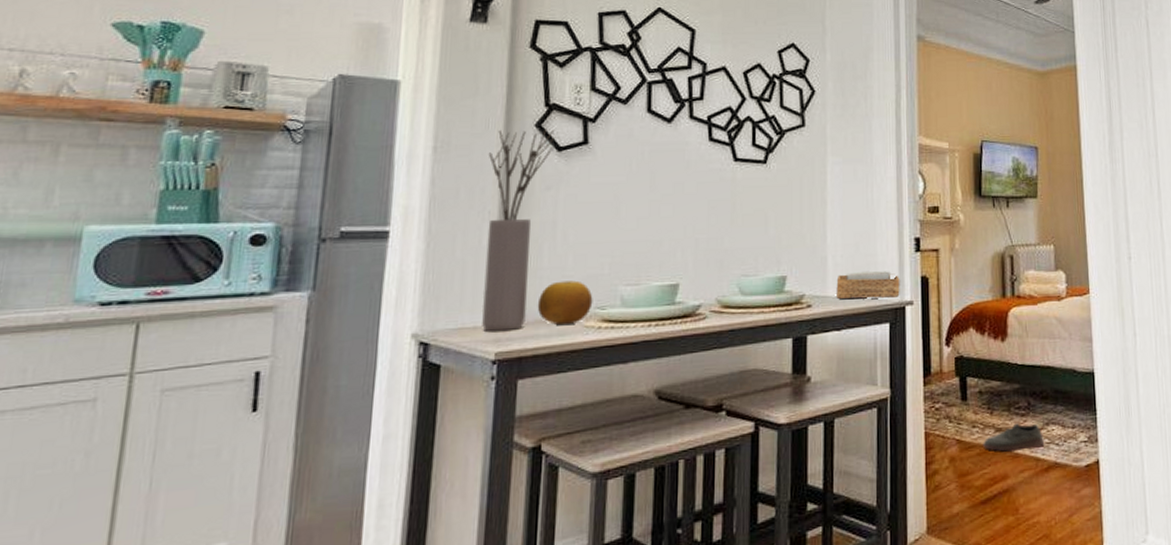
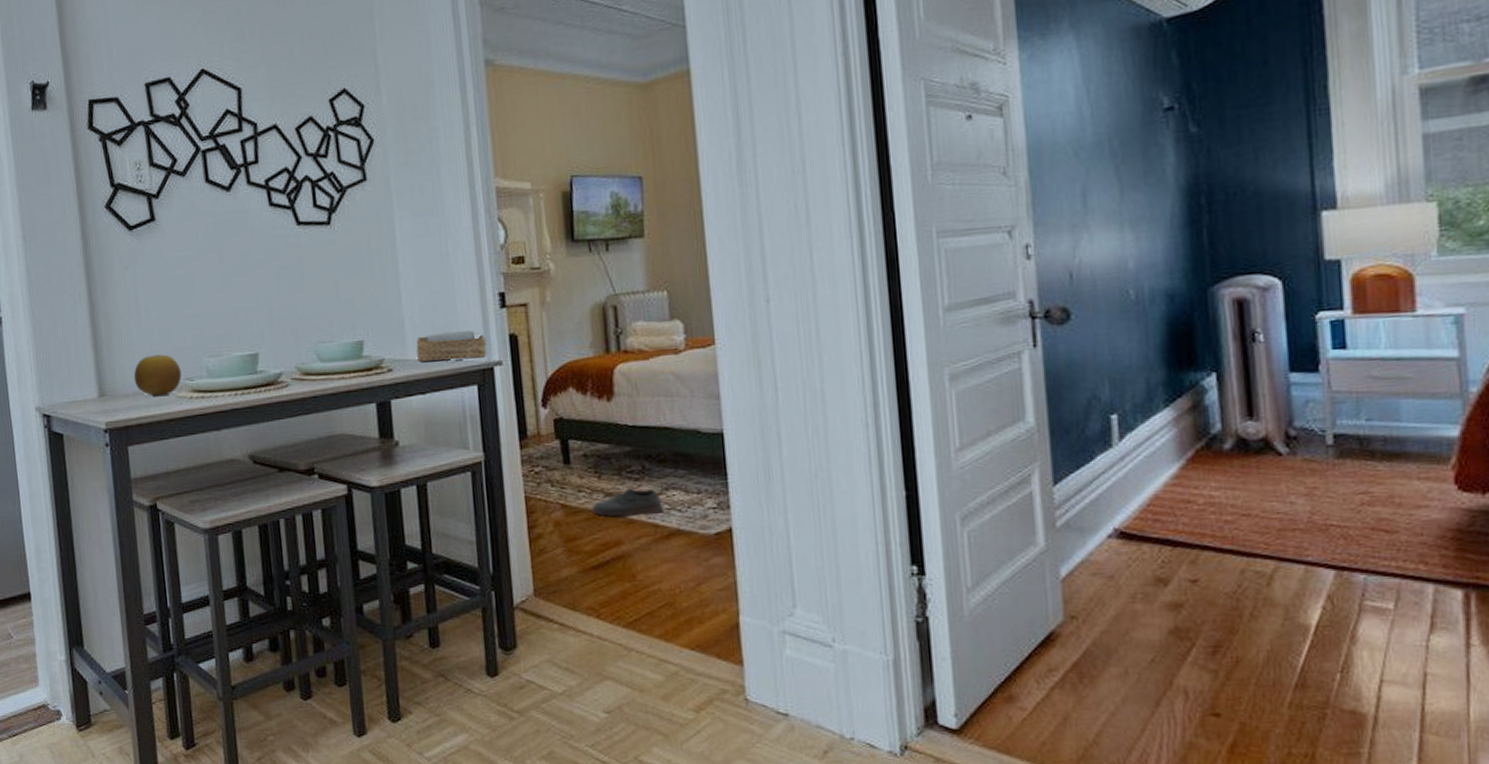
vase: present [482,129,556,332] -> none [70,209,126,404]

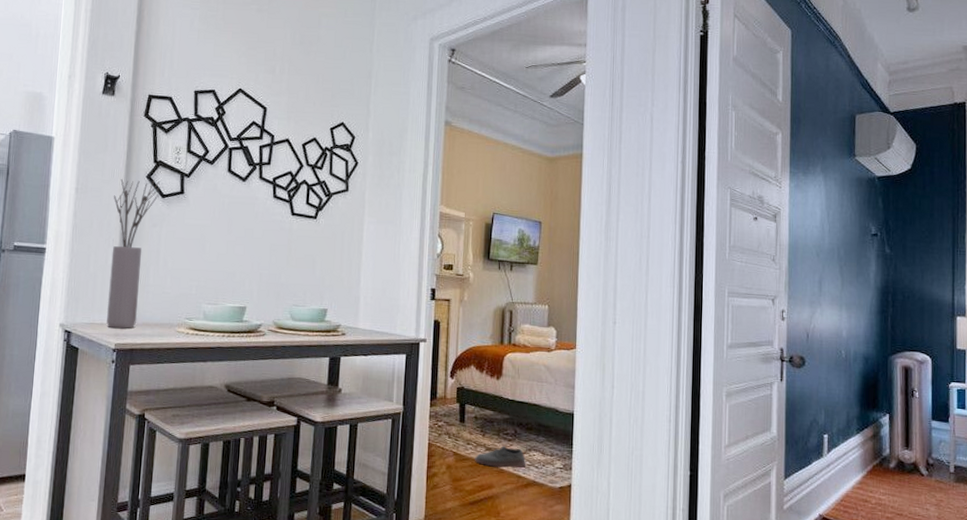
vase: none [70,209,126,404] -> present [107,179,161,329]
fruit: present [133,354,182,396] -> none [144,296,184,329]
napkin holder: present [416,330,487,363] -> none [365,311,417,336]

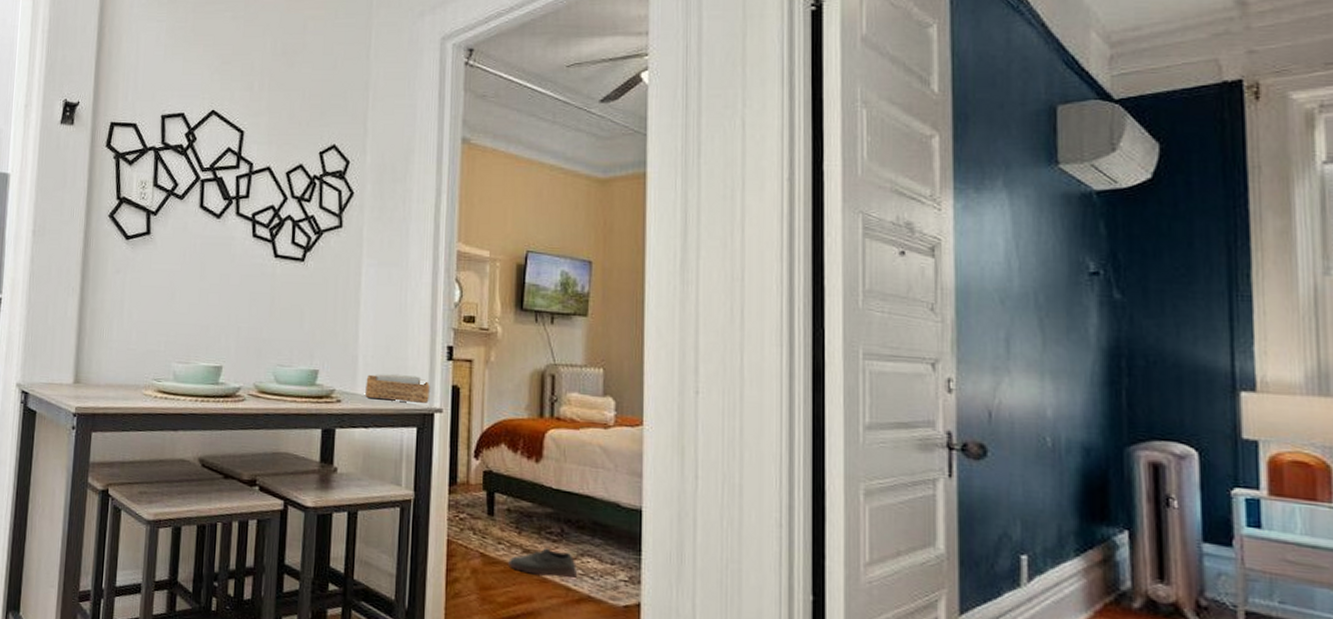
vase: present [107,179,161,329] -> none [66,219,125,390]
napkin holder: none [365,311,417,336] -> present [365,374,430,404]

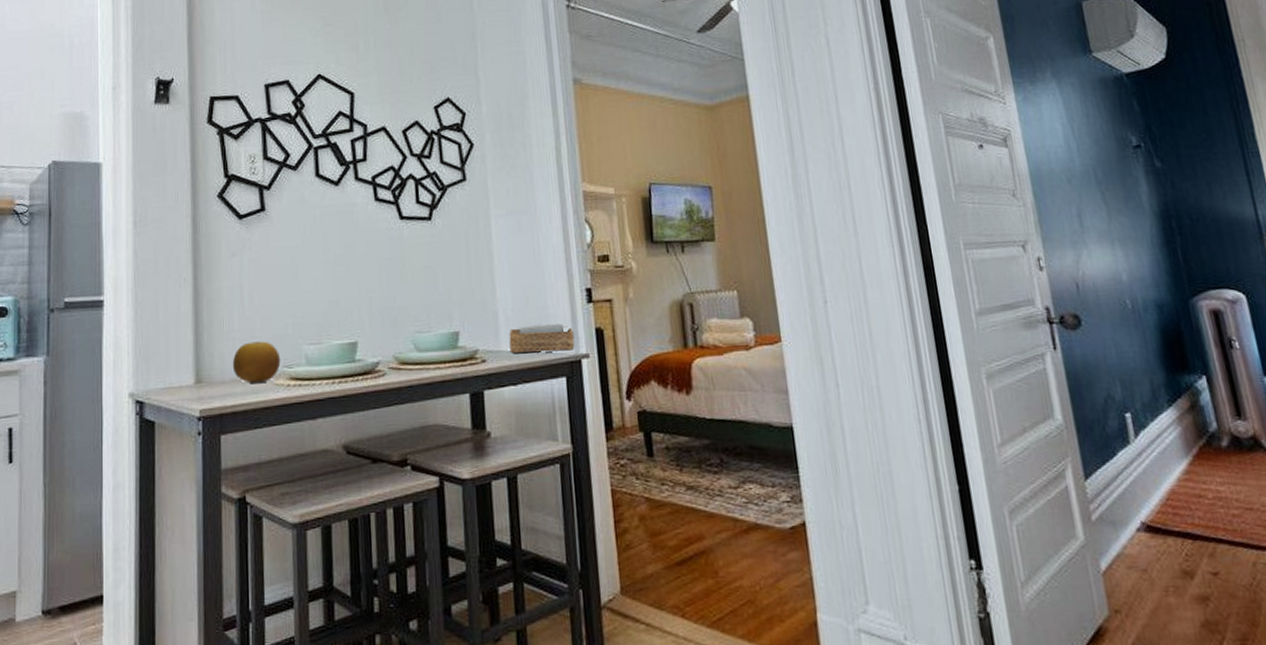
fruit: none [107,353,151,391] -> present [232,341,281,383]
shoe: present [508,548,577,577] -> none [674,481,741,511]

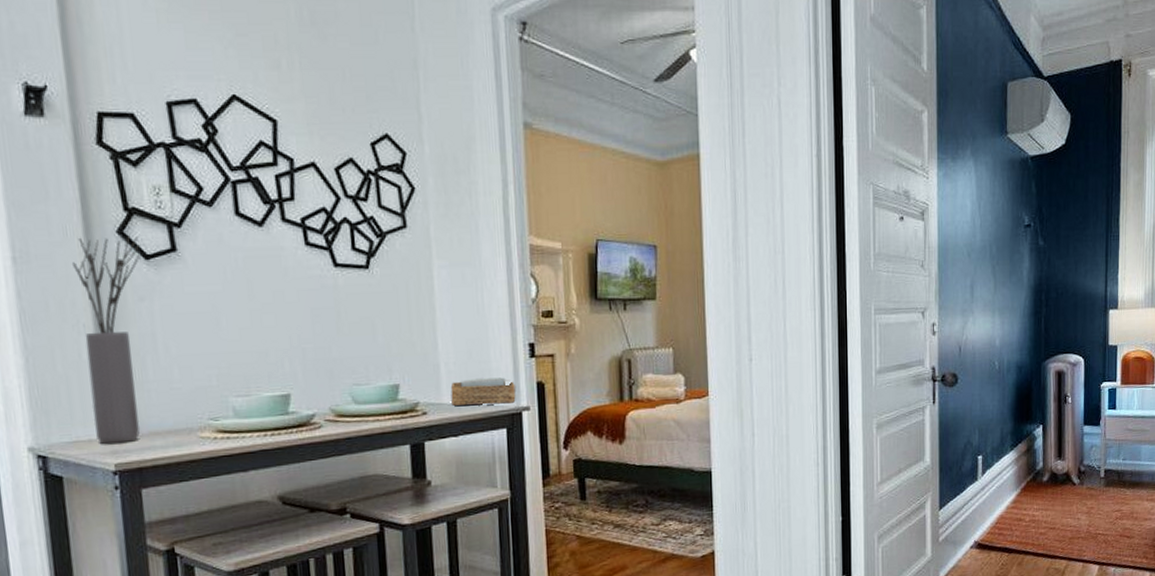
vase: none [180,199,236,391] -> present [73,235,141,444]
fruit: present [232,341,281,383] -> none [149,393,205,436]

